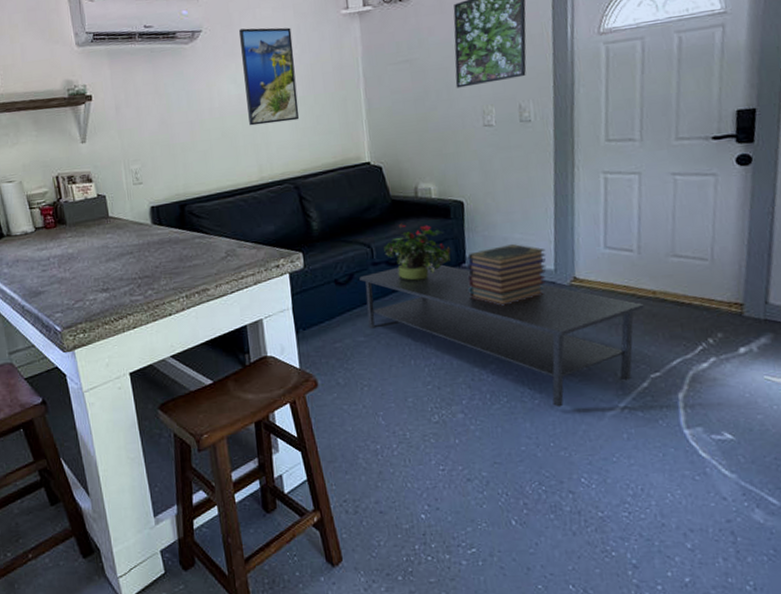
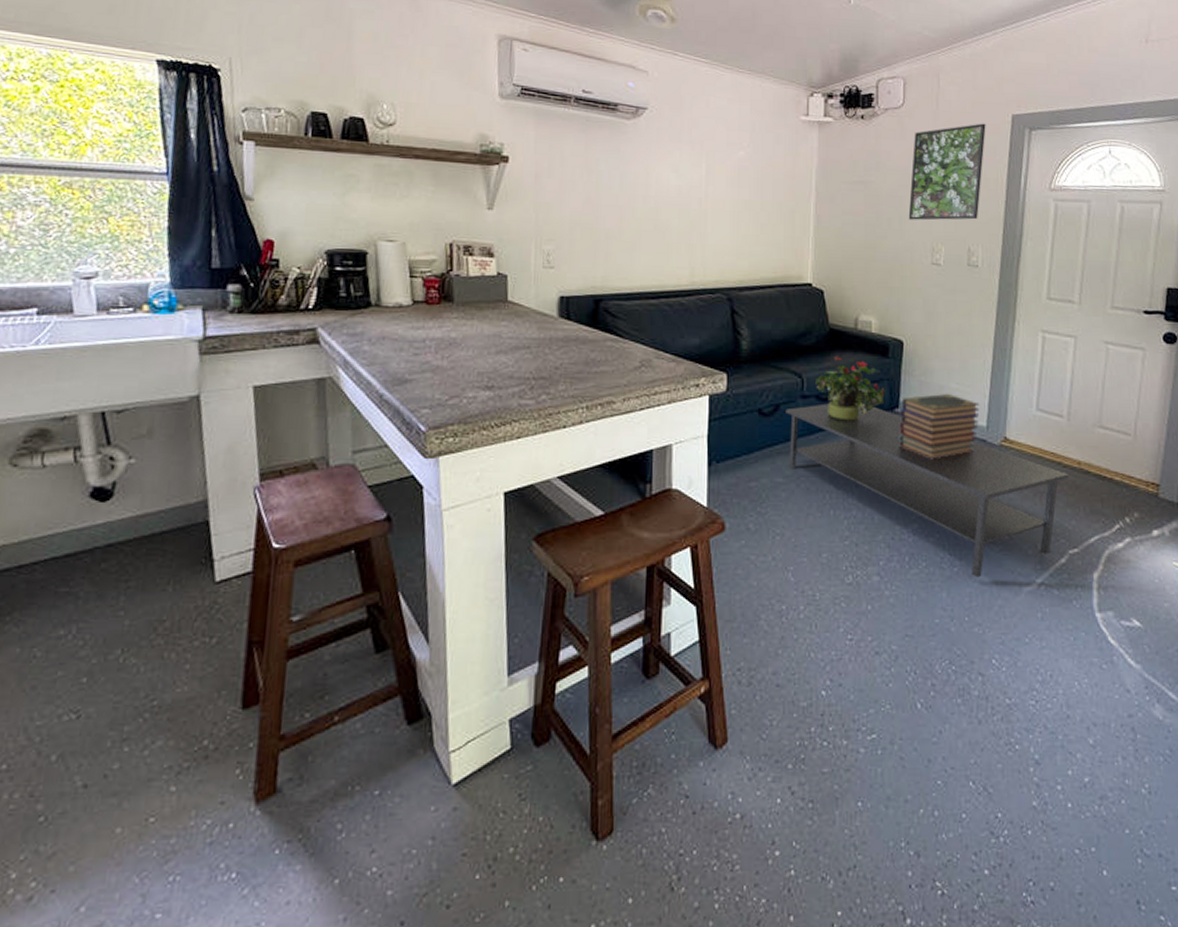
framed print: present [239,27,300,126] -> none [687,115,746,225]

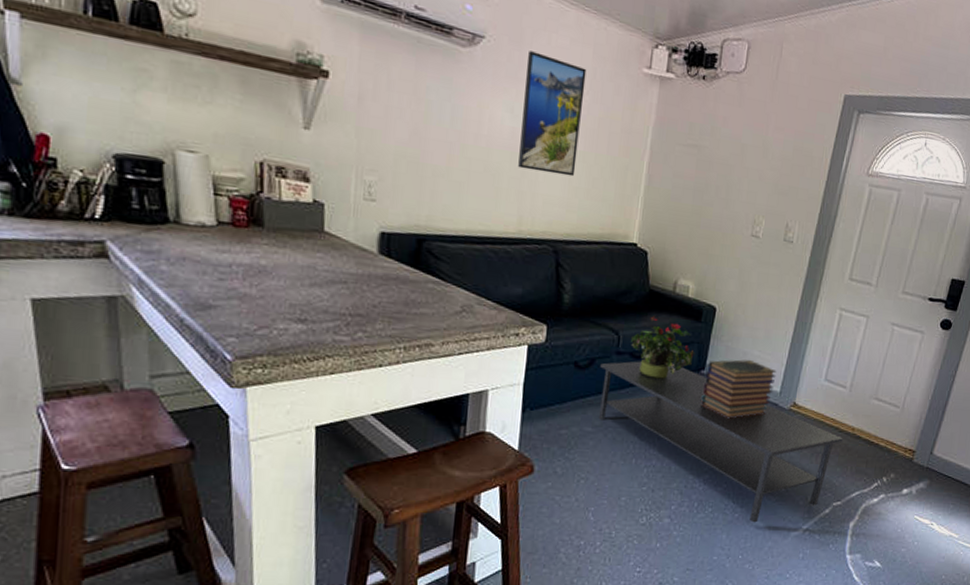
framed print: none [687,115,746,225] -> present [518,51,587,177]
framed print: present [908,123,986,221] -> none [735,99,820,197]

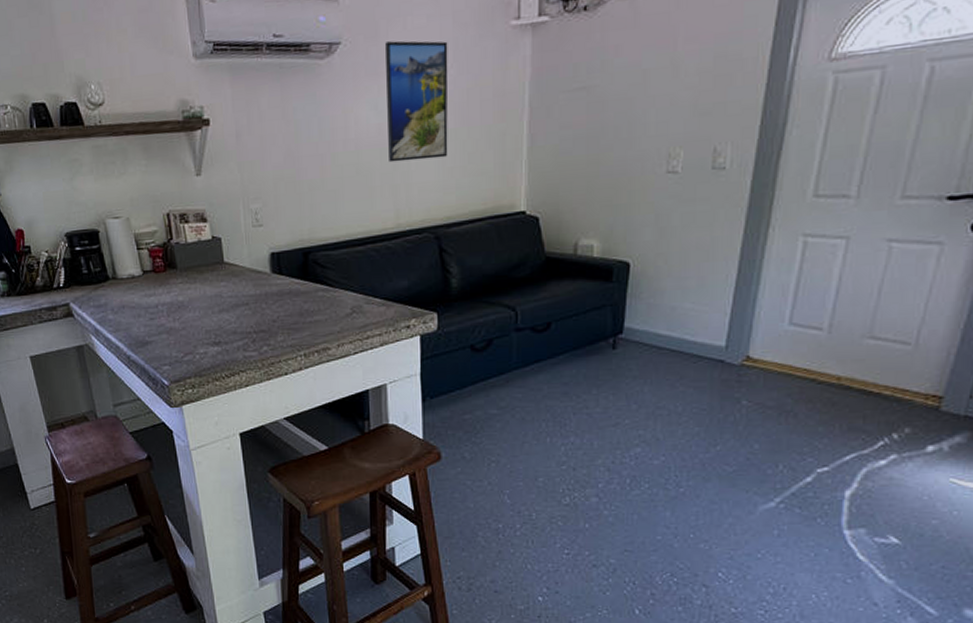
coffee table: present [598,361,843,523] -> none [499,331,824,498]
potted plant: present [631,316,696,379] -> none [531,284,609,351]
book stack: present [701,359,777,419] -> none [622,315,719,384]

